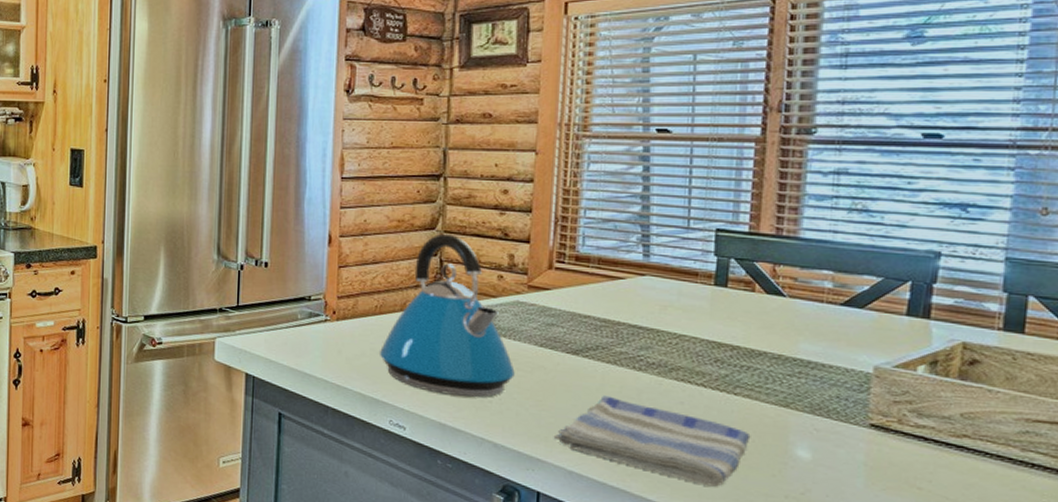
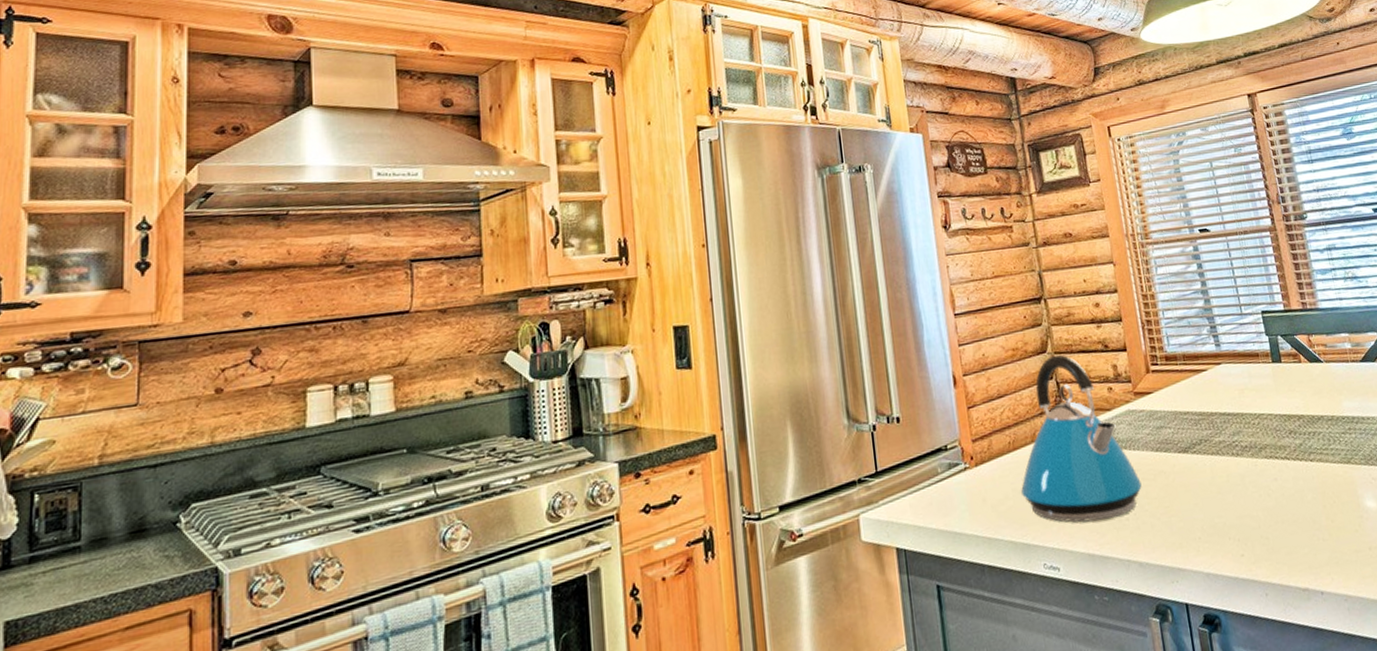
dish towel: present [553,395,751,487] -> none [1186,487,1332,556]

